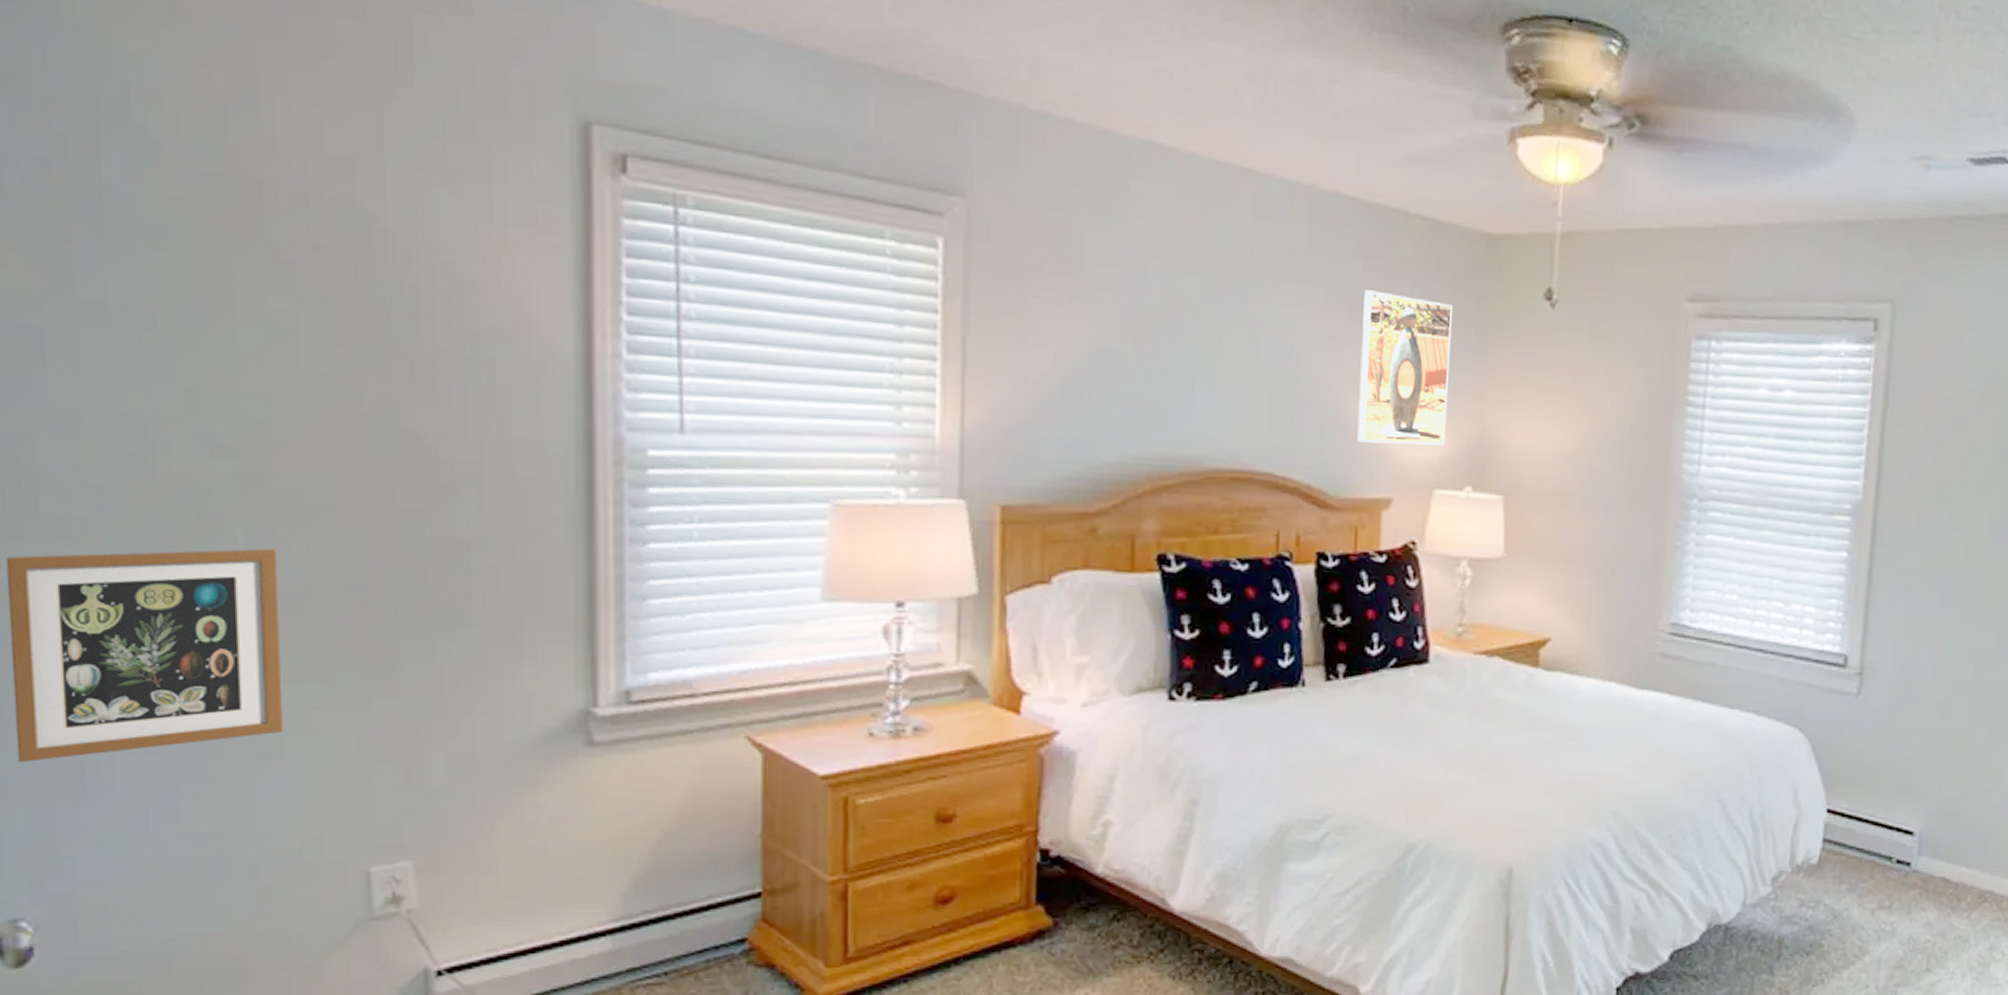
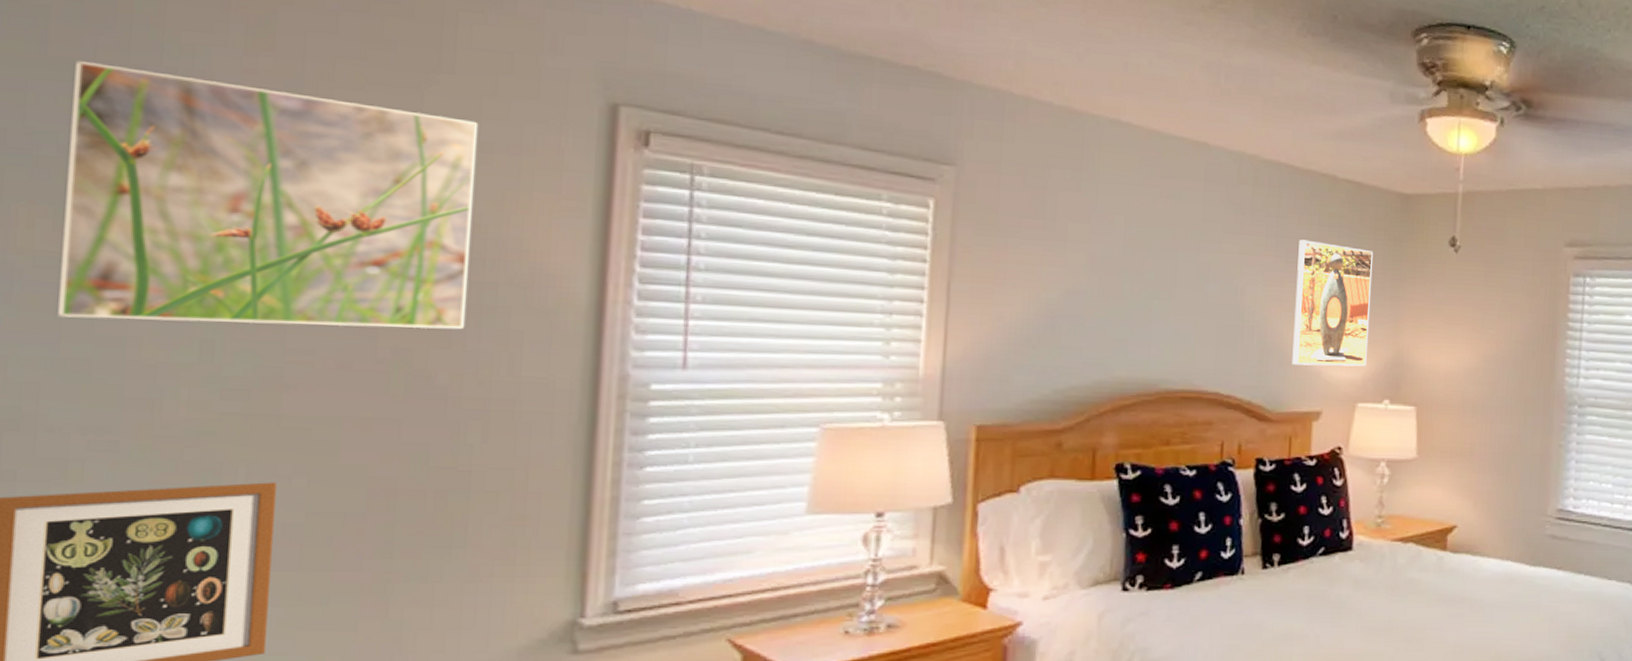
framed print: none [26,72,450,384] -> present [58,60,479,330]

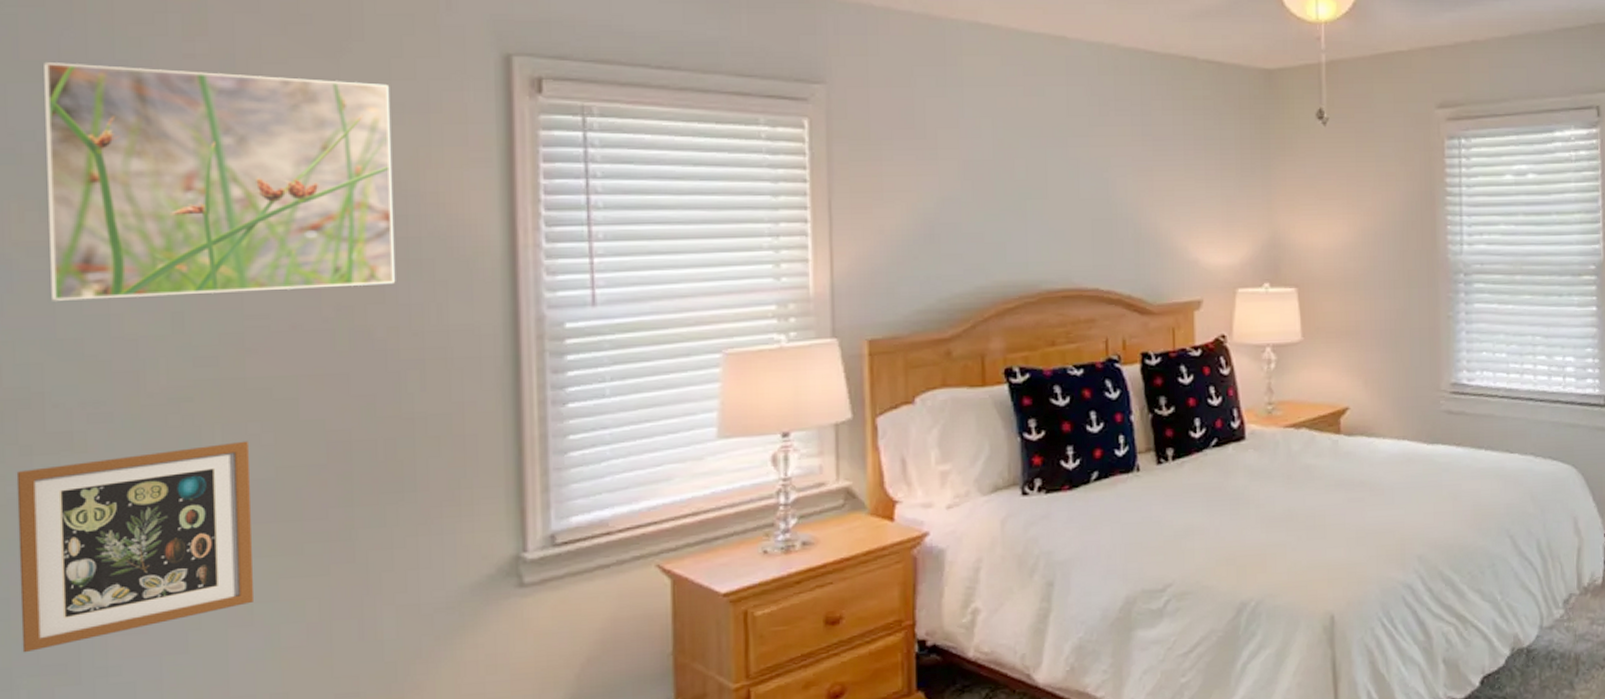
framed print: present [1292,239,1374,367] -> none [1165,126,1243,255]

